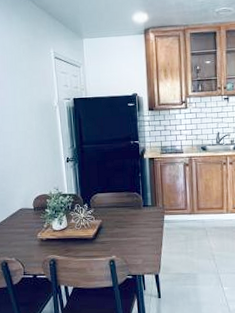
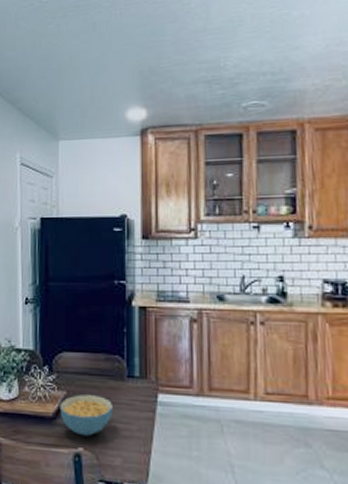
cereal bowl: none [97,220,135,248] -> present [60,394,114,437]

